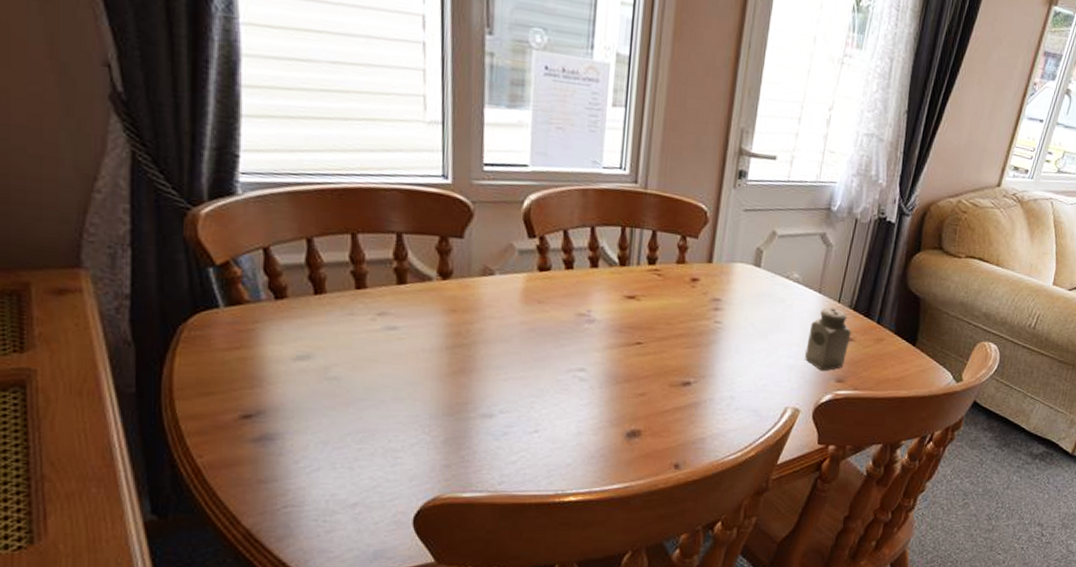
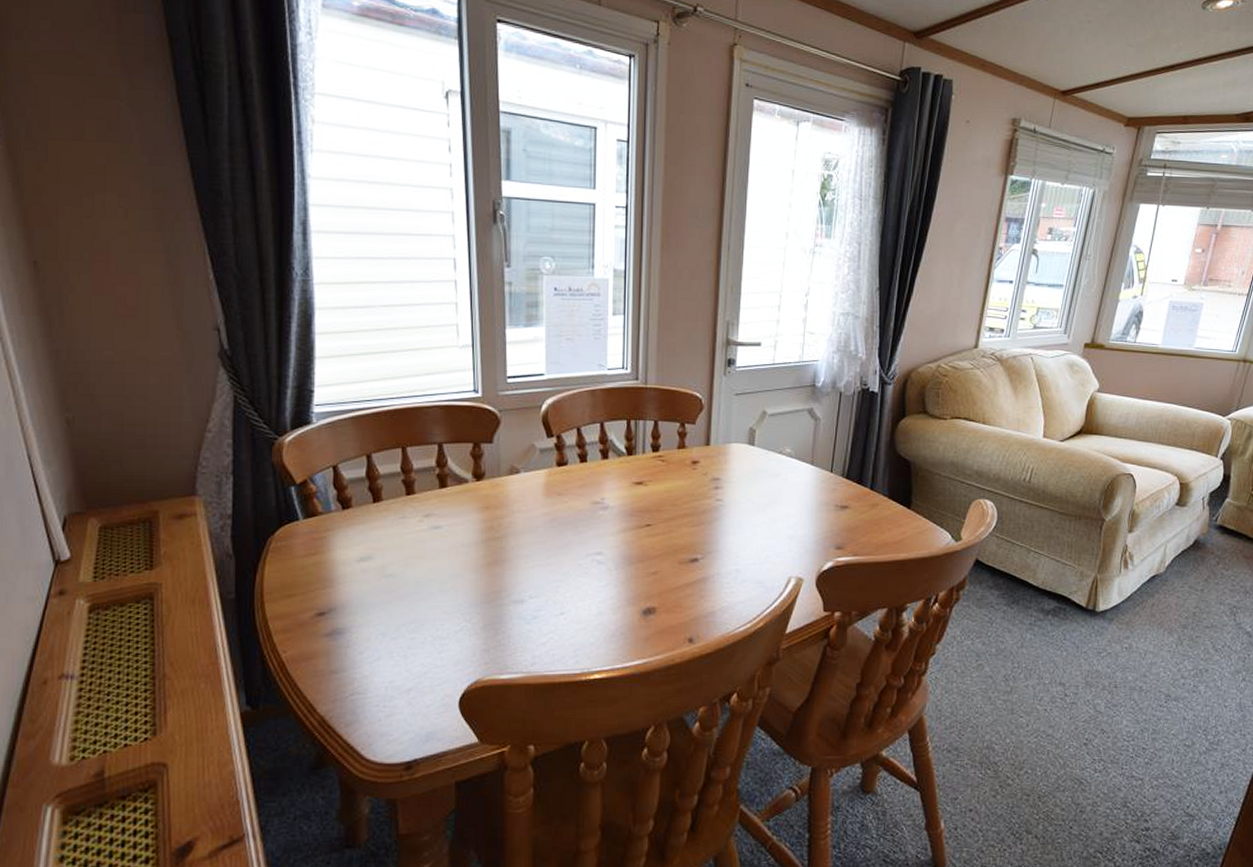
salt shaker: present [805,307,851,371] -> none [804,478,846,540]

